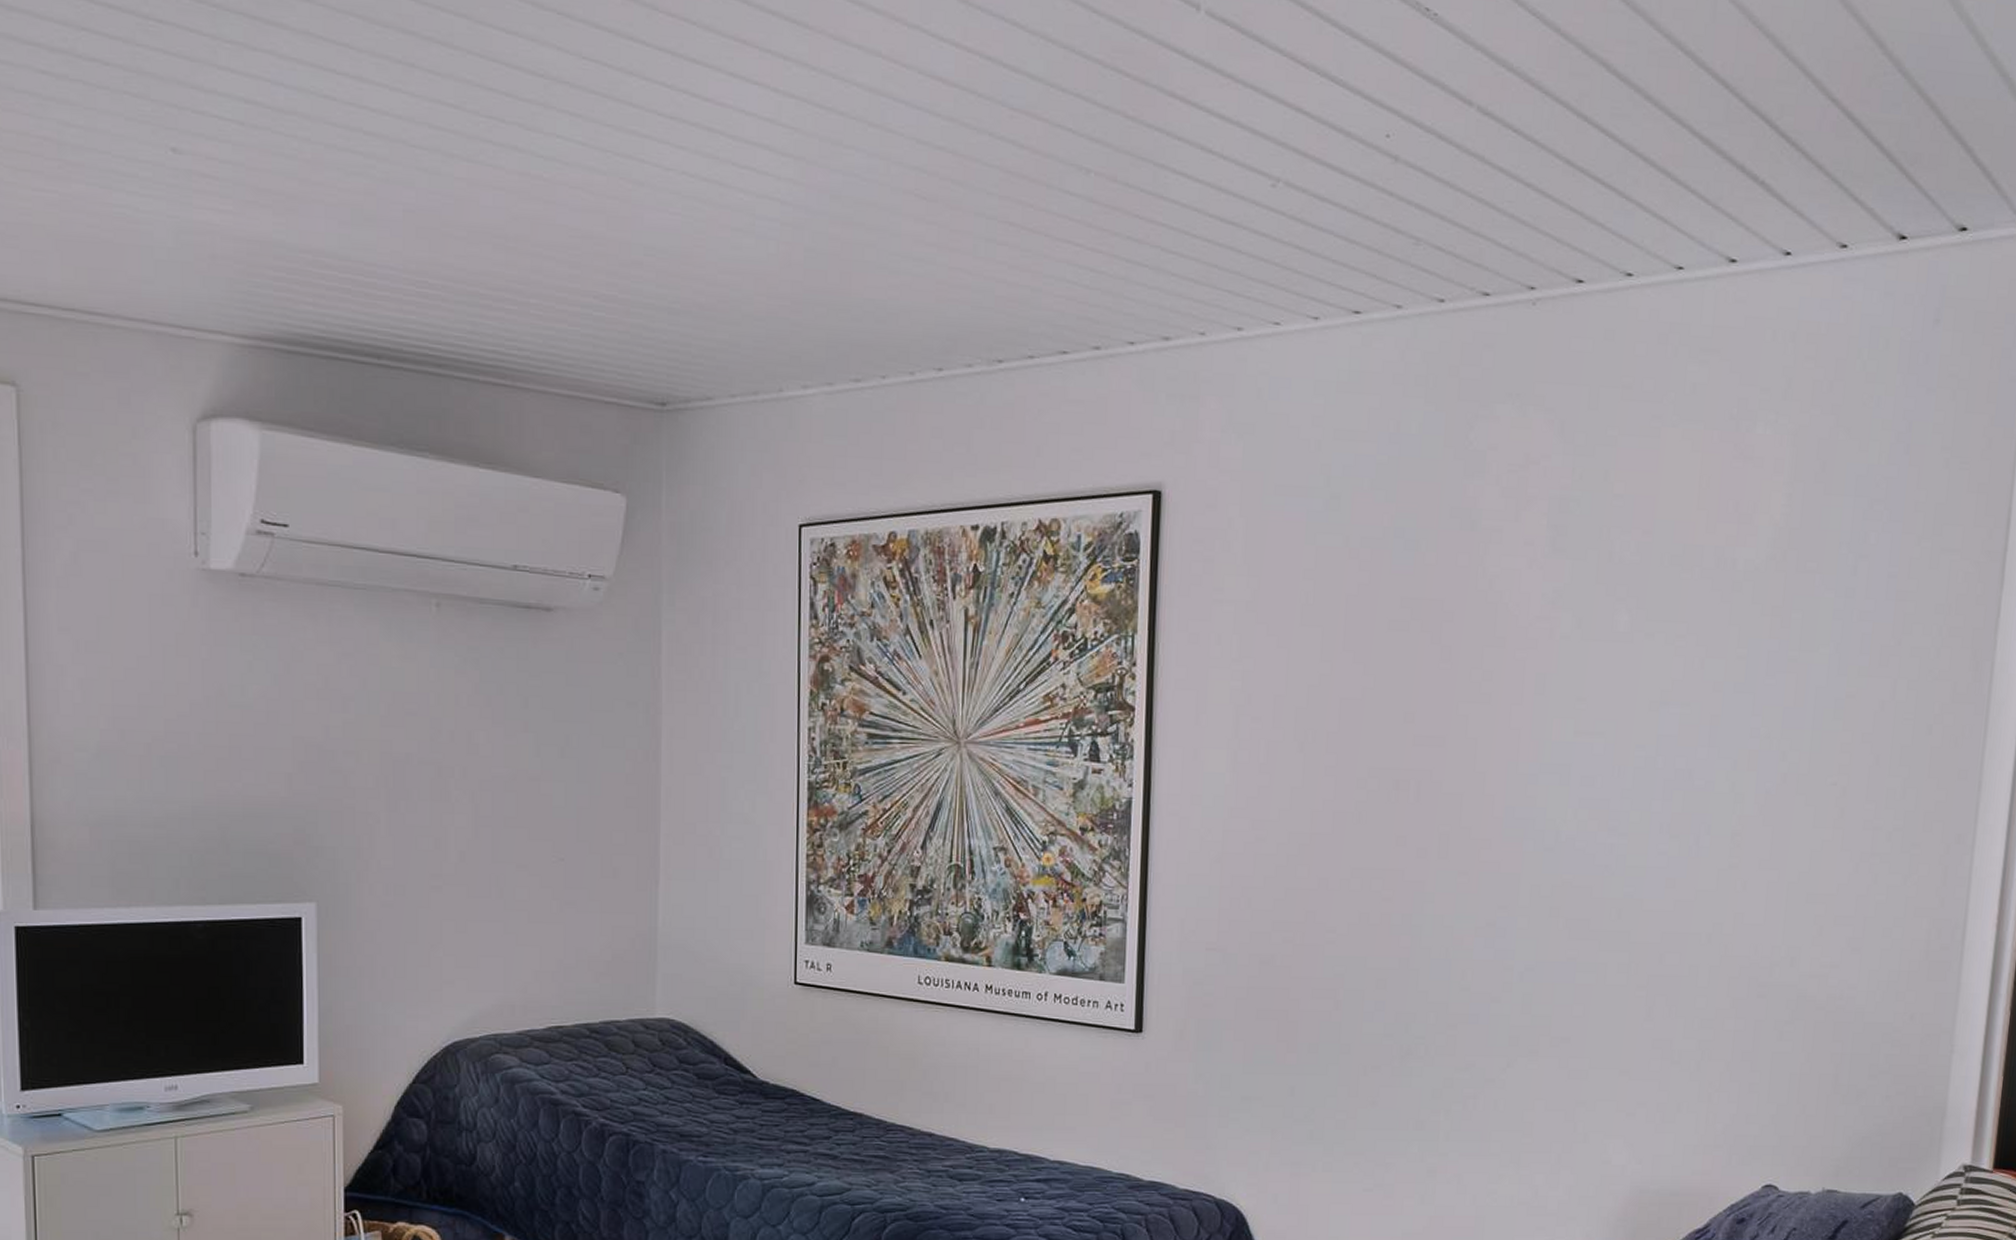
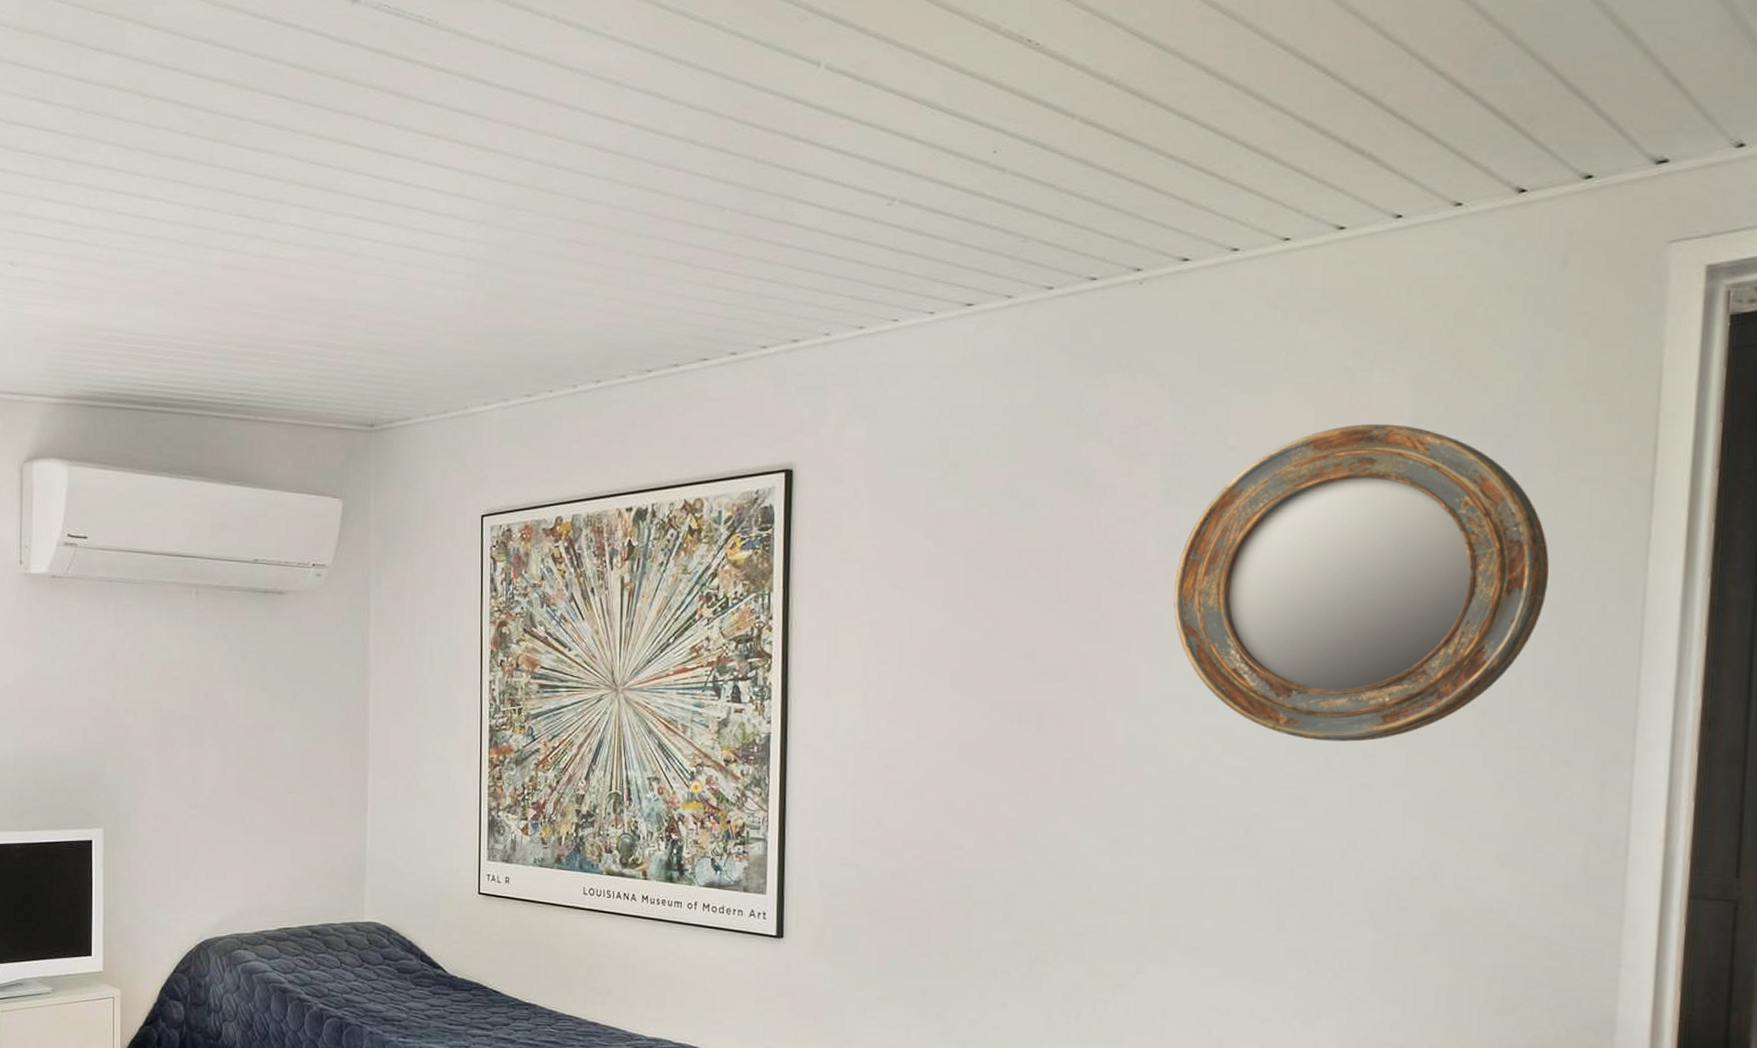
home mirror: none [1556,478,1910,820] -> present [1174,424,1549,742]

